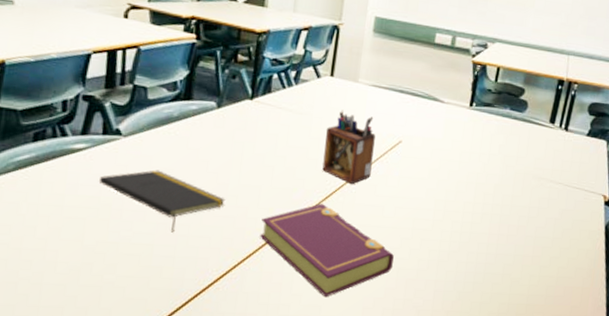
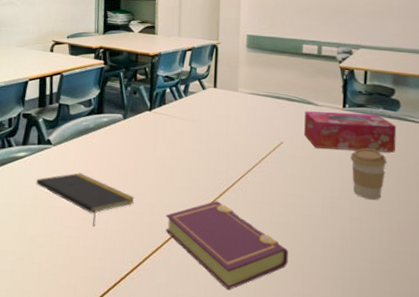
desk organizer: present [322,109,376,184] -> none [214,116,258,182]
tissue box: none [425,108,521,156] -> present [303,111,397,153]
coffee cup: none [468,150,506,204] -> present [350,148,387,201]

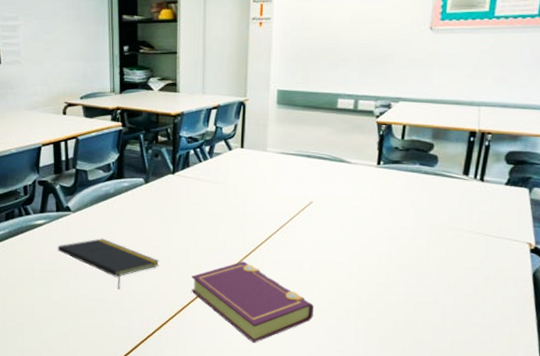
tissue box: present [303,111,397,153] -> none [334,169,433,209]
coffee cup: present [350,148,387,201] -> none [381,205,419,256]

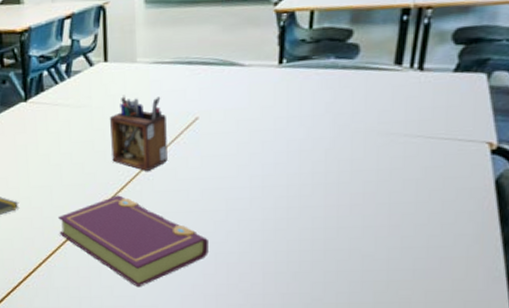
desk organizer: none [241,177,287,243] -> present [109,95,168,171]

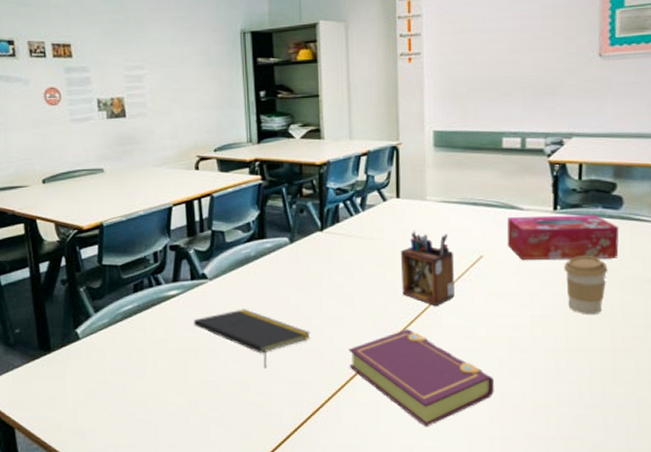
tissue box: none [225,66,353,119] -> present [507,214,619,260]
coffee cup: none [288,111,338,173] -> present [564,256,608,316]

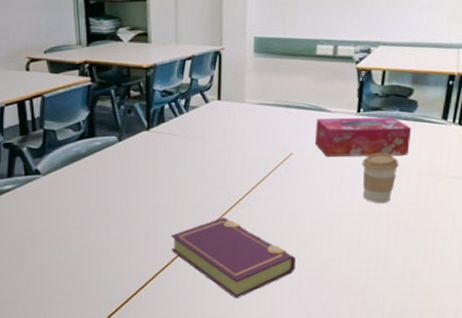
notepad: present [193,309,311,368] -> none [28,201,137,253]
desk organizer: present [400,230,455,306] -> none [219,130,267,197]

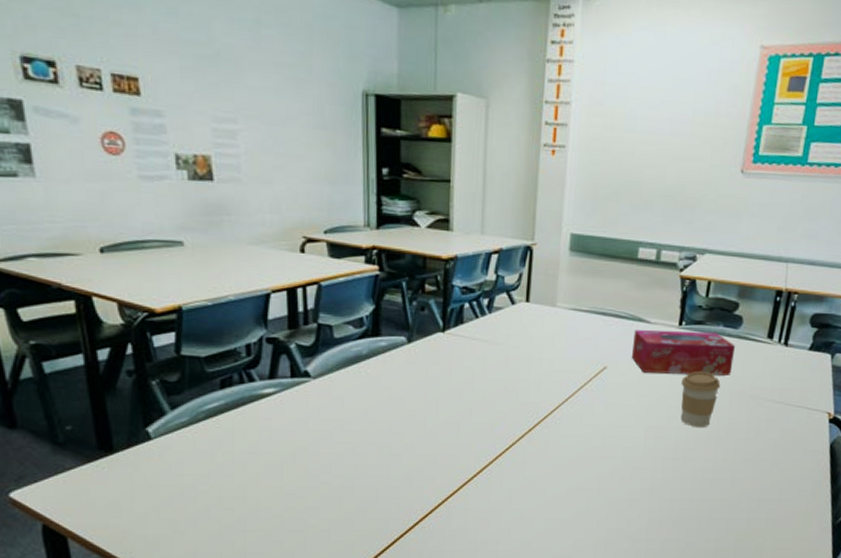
book: present [171,217,296,299] -> none [463,437,604,532]

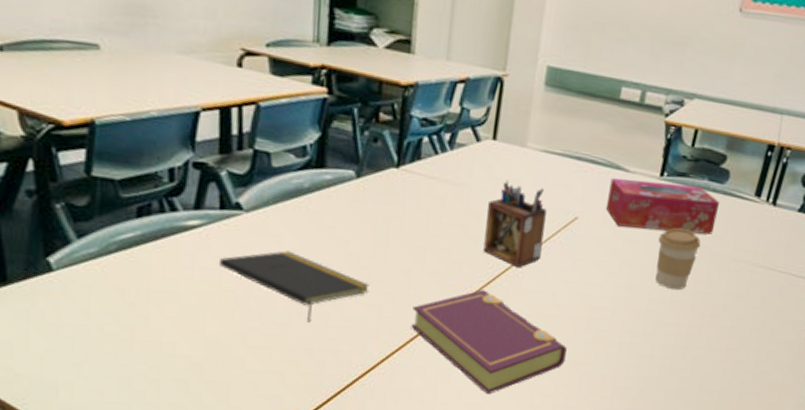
notepad: none [291,411,424,474] -> present [218,250,370,323]
book: none [463,437,604,532] -> present [411,290,567,395]
desk organizer: none [523,337,578,415] -> present [483,180,547,267]

